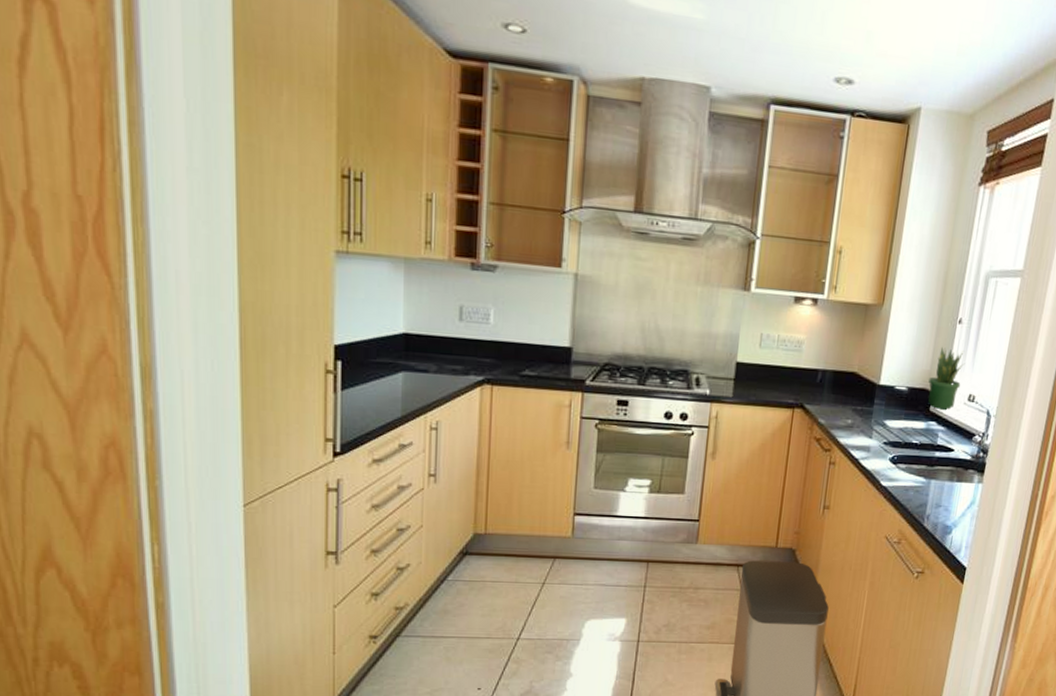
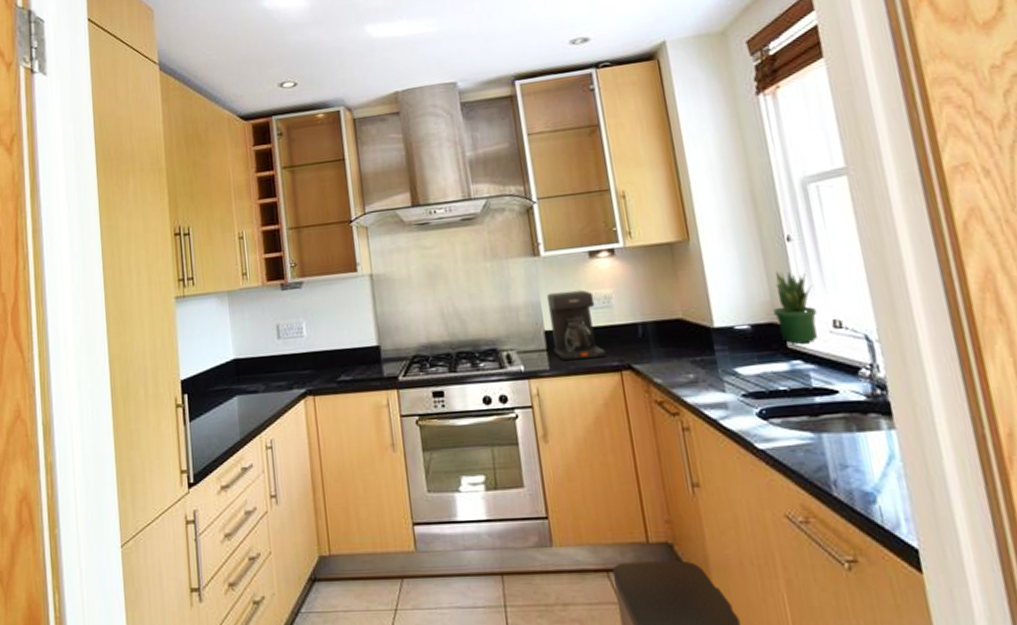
coffee maker: none [740,328,789,395] -> present [546,289,607,361]

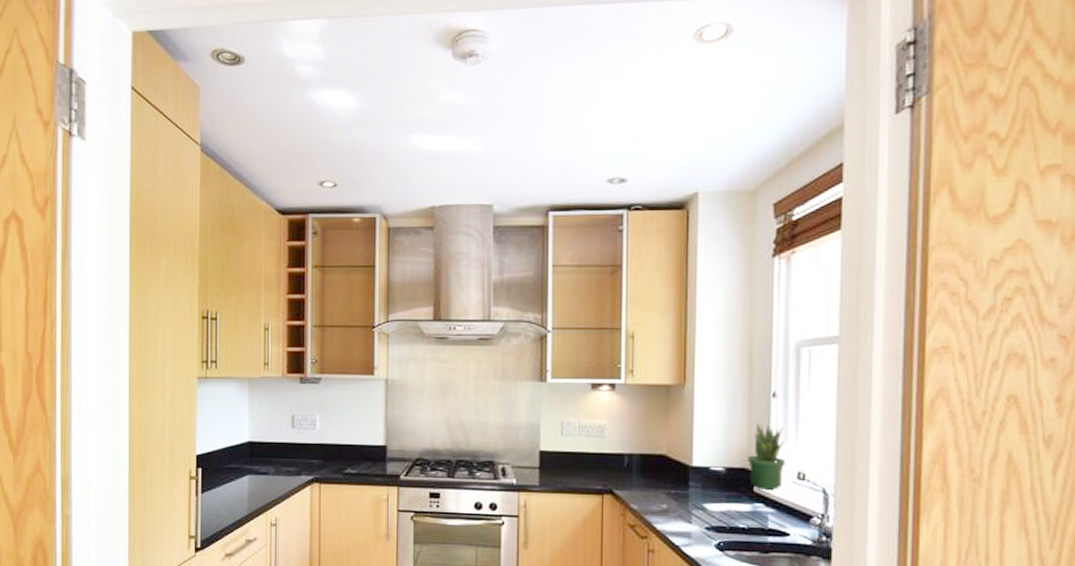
coffee maker: present [546,289,607,361] -> none [546,417,592,481]

